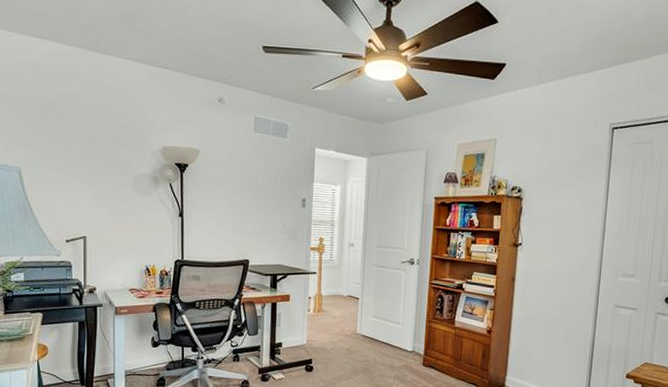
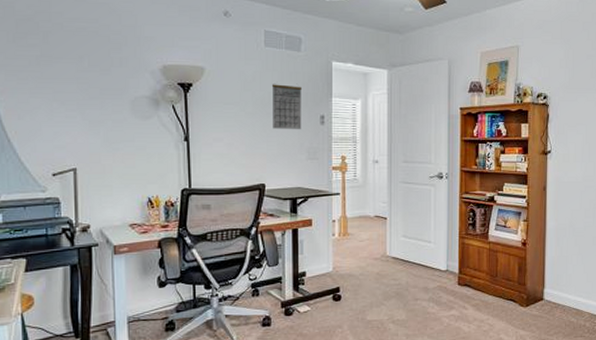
calendar: none [258,167,287,212] -> present [271,83,303,130]

